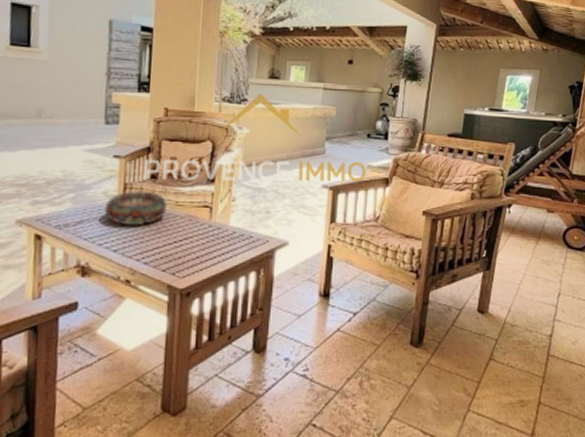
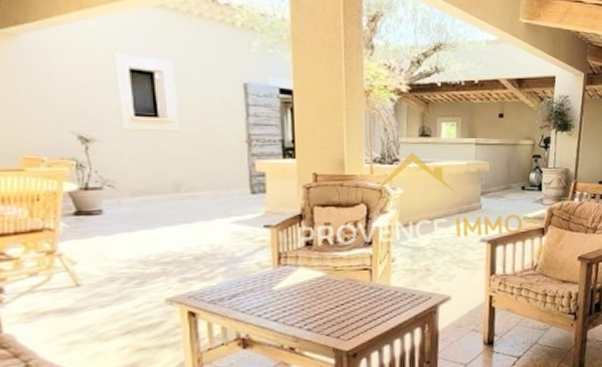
decorative bowl: present [104,191,167,225] -> none [260,258,325,294]

